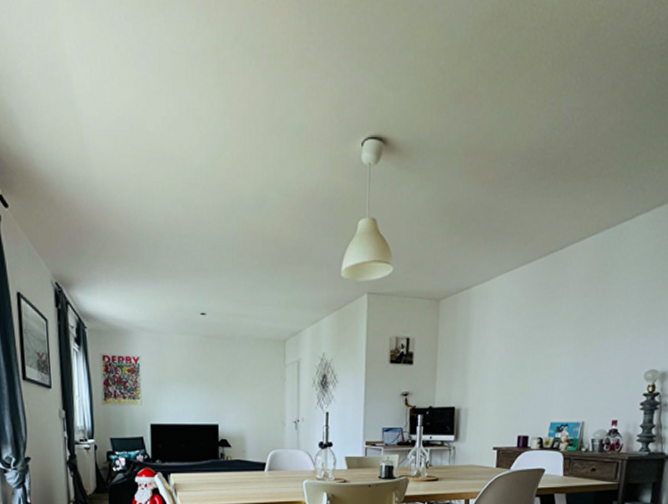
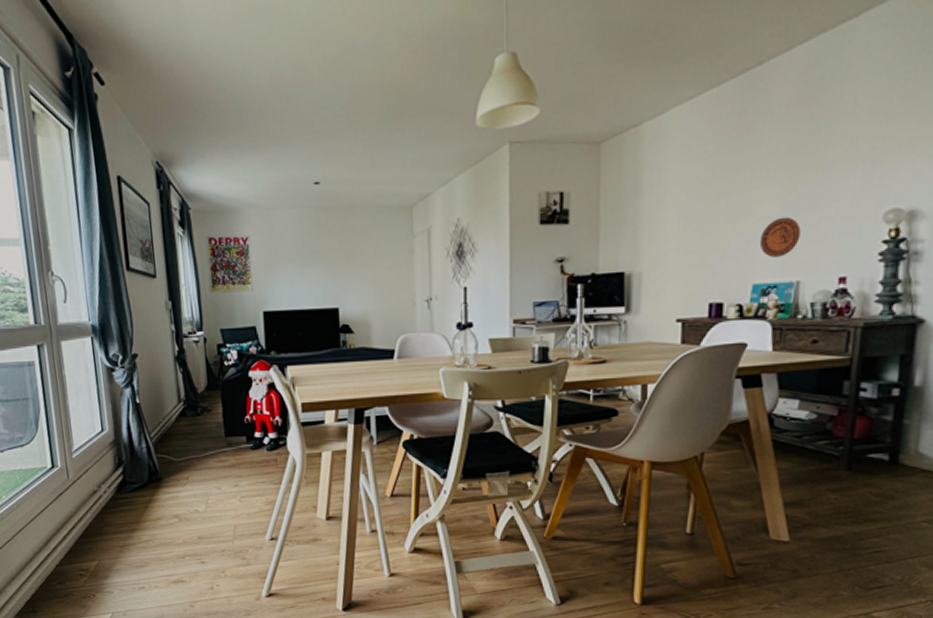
decorative plate: none [556,370,587,402] -> present [759,217,801,258]

